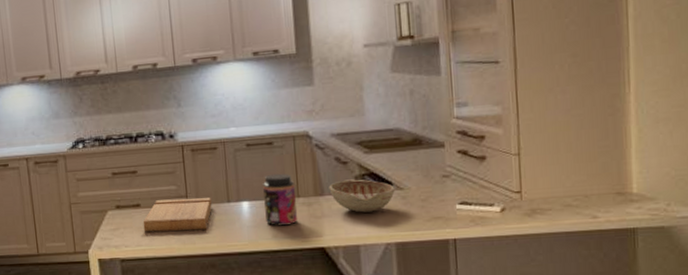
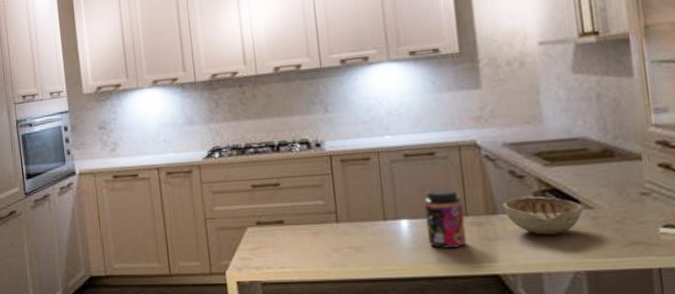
cutting board: present [143,197,212,232] -> none [286,214,366,253]

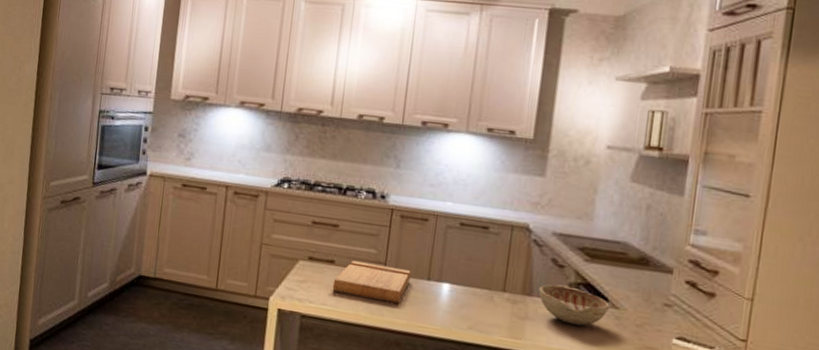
cutting board: none [286,214,366,253] -> present [332,261,411,304]
jar: present [424,188,467,249] -> none [464,260,504,320]

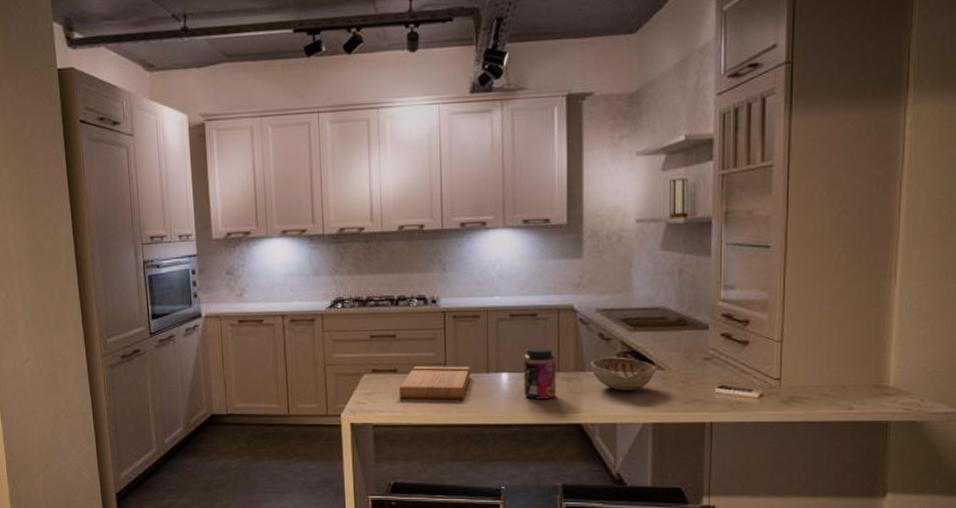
jar: none [464,260,504,320] -> present [524,346,557,400]

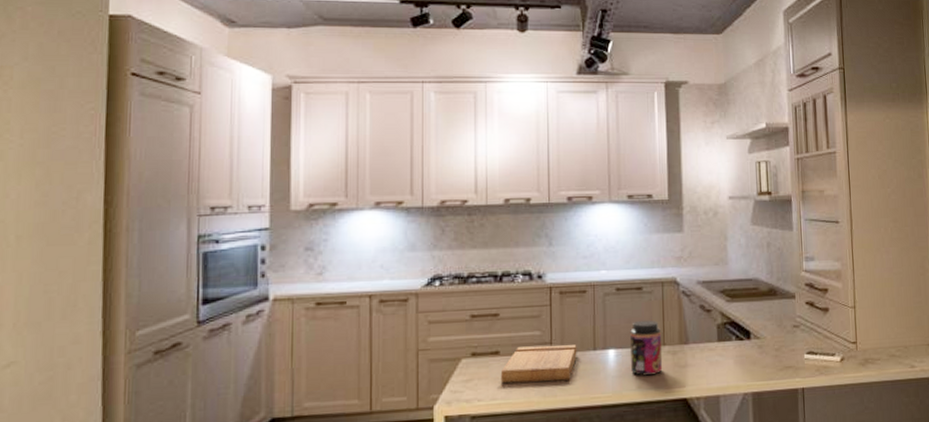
decorative bowl: present [590,356,656,391] -> none [693,327,752,362]

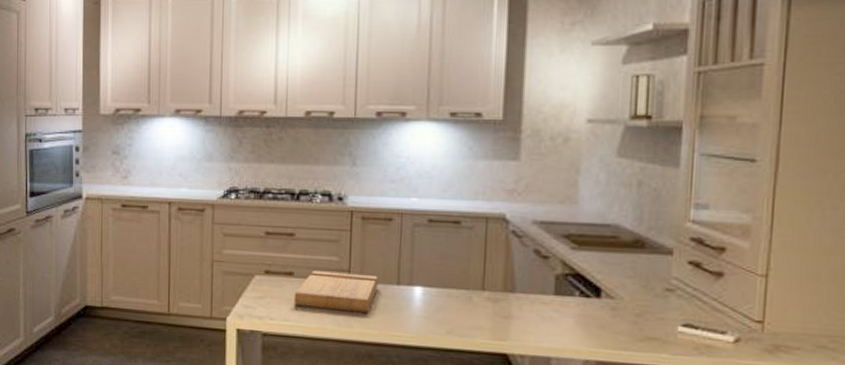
jar: present [630,320,663,376] -> none [441,258,482,322]

